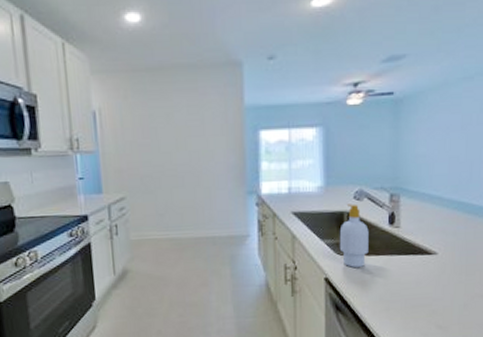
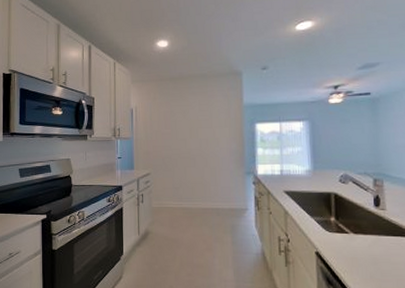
soap bottle: present [339,204,369,267] -> none [327,186,356,244]

